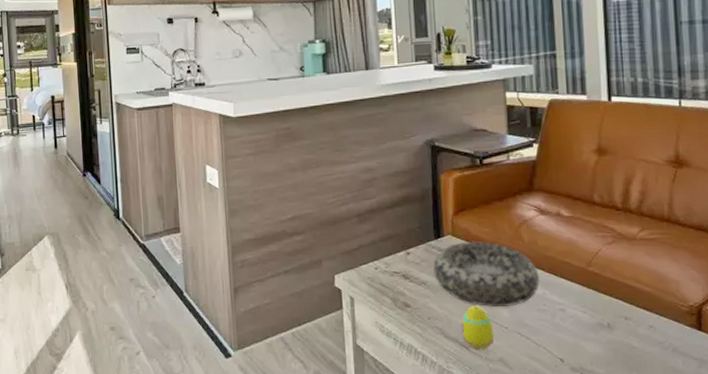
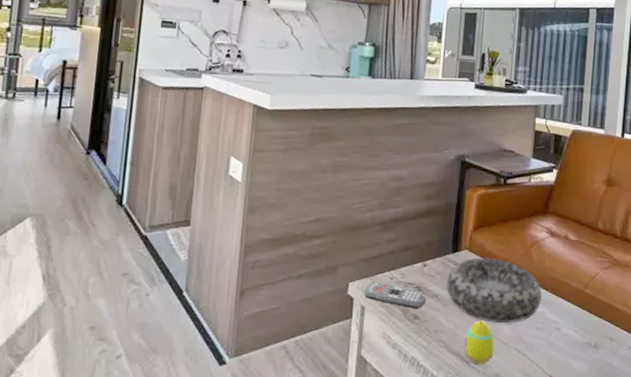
remote control: none [350,272,415,296] -> present [363,281,426,308]

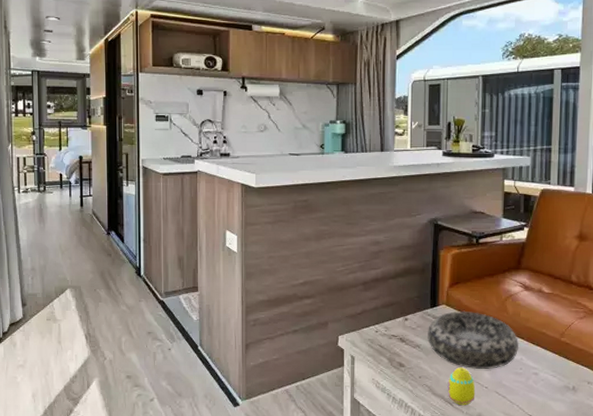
remote control: present [363,281,426,308] -> none [352,334,409,357]

